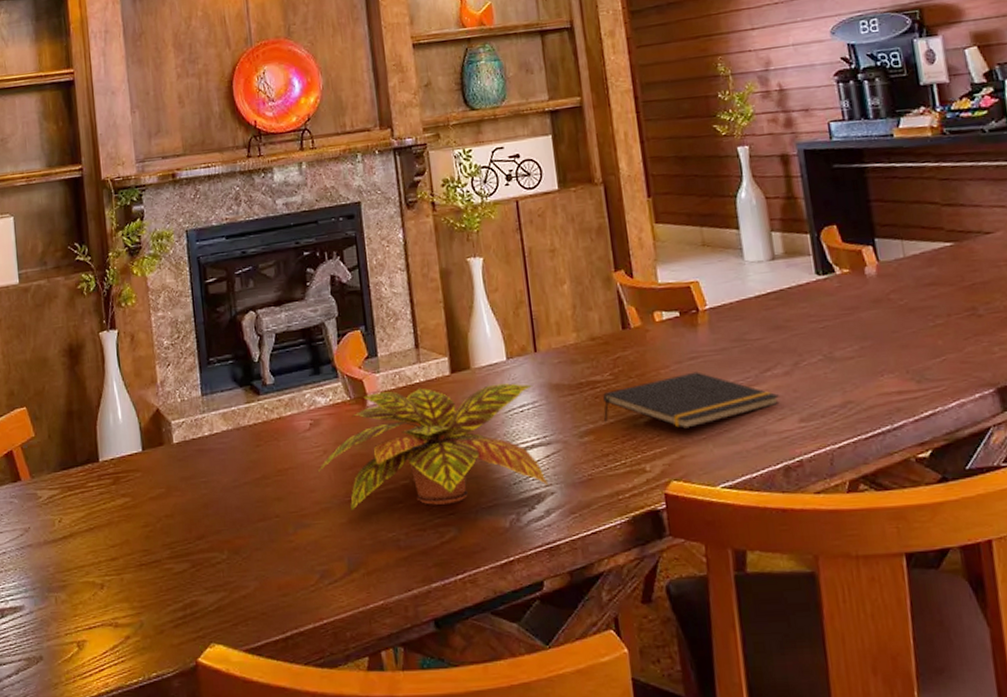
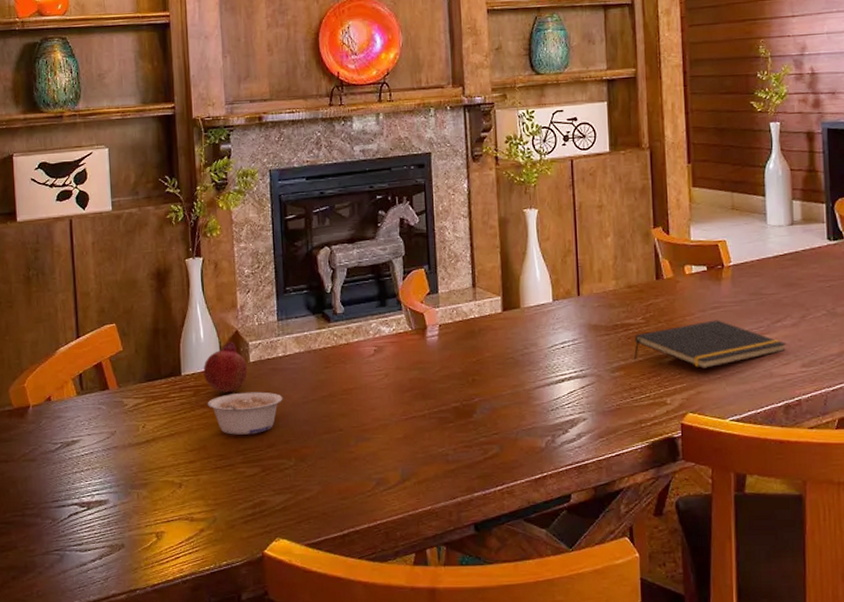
fruit: none [122,421,171,481] -> present [203,341,247,394]
legume: none [128,476,212,527] -> present [207,392,283,435]
plant: present [317,383,549,511] -> none [378,322,582,428]

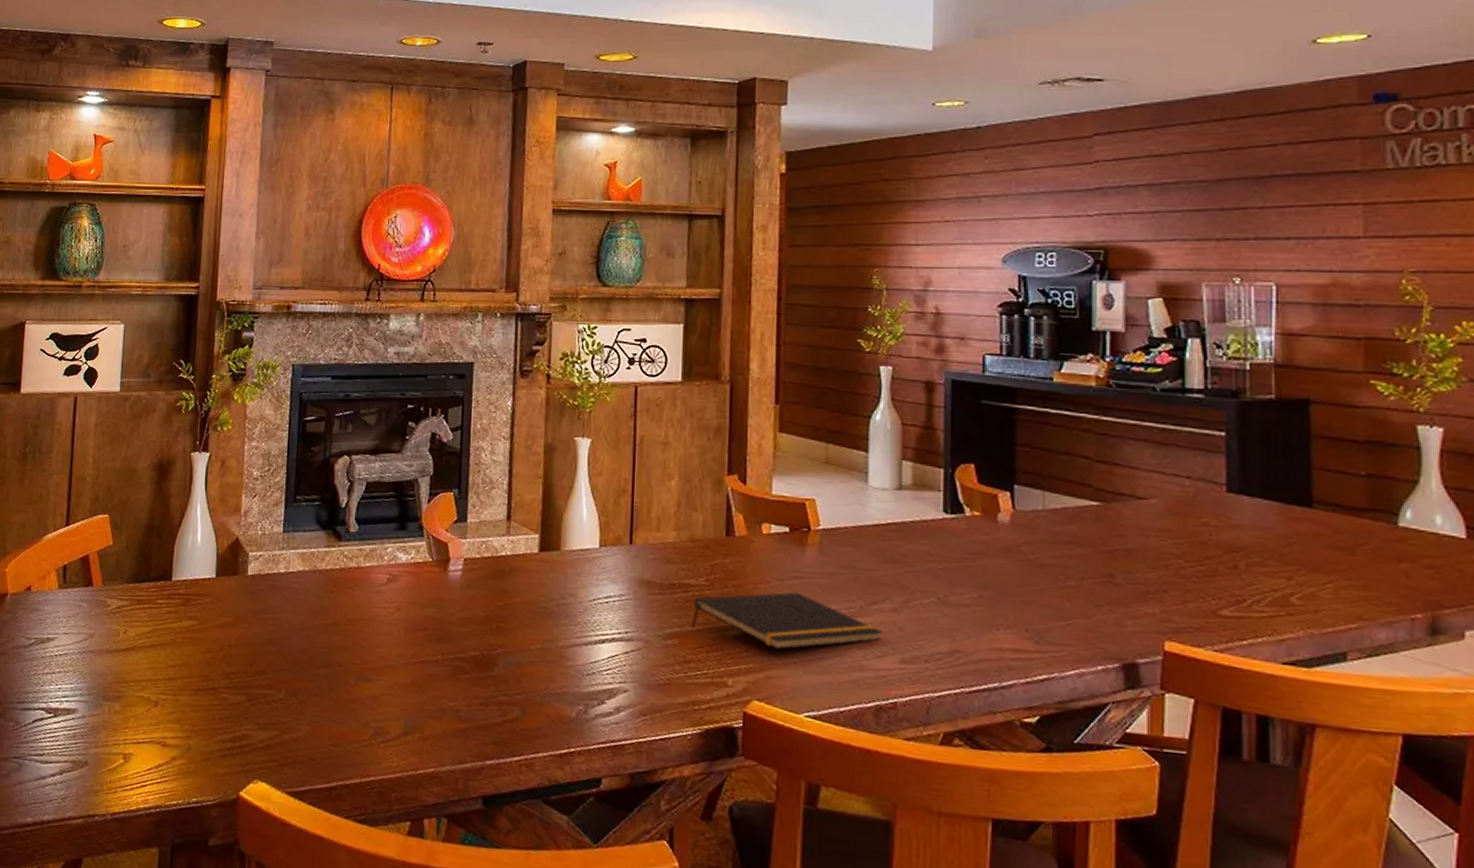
fruit: present [203,341,247,394] -> none [195,549,244,607]
legume: present [207,392,283,435] -> none [196,608,280,657]

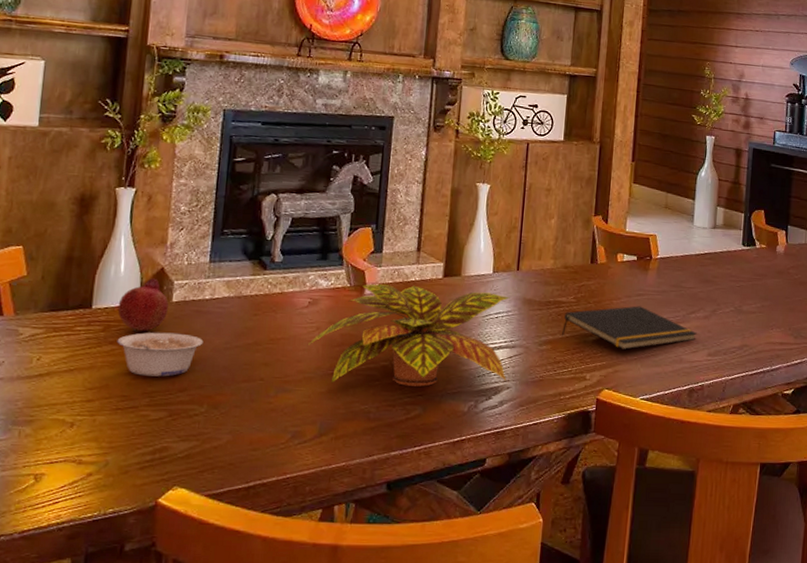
fruit: none [195,549,244,607] -> present [117,278,169,332]
legume: none [196,608,280,657] -> present [117,332,204,377]
plant: none [387,558,623,684] -> present [307,284,510,387]

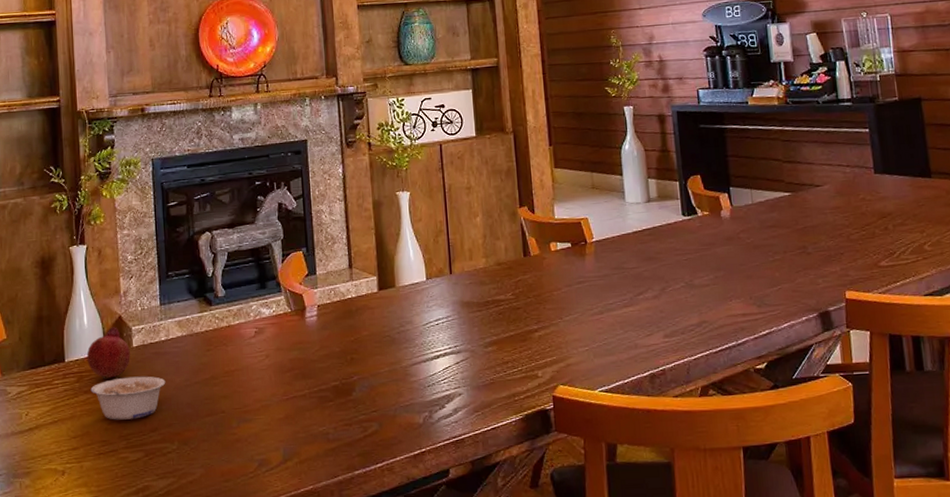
plant: present [307,284,510,387] -> none [260,300,458,408]
notepad: present [561,306,697,350] -> none [505,294,648,341]

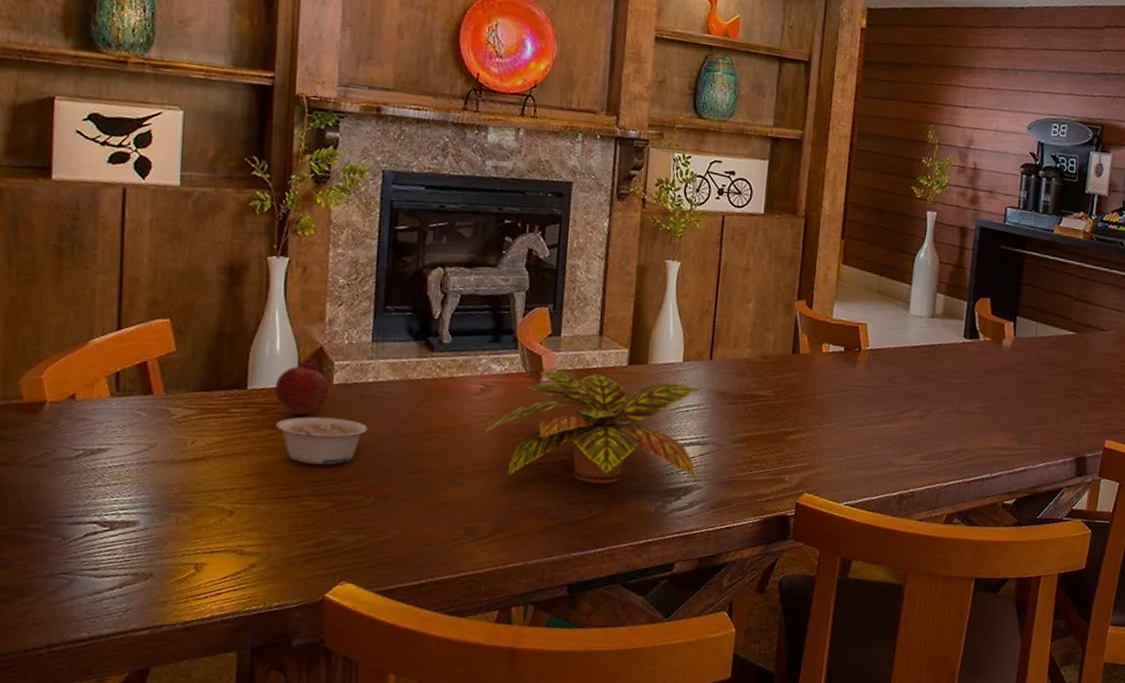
plant: none [260,300,458,408] -> present [480,370,702,484]

